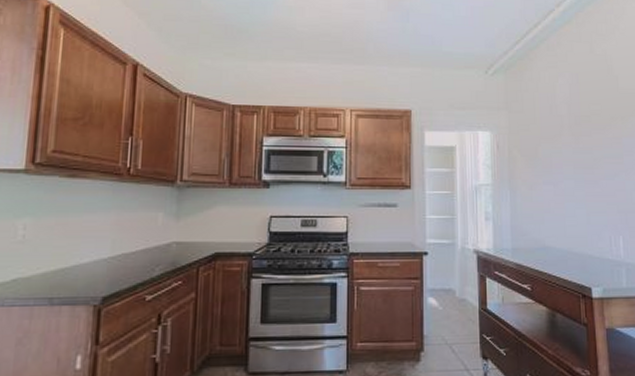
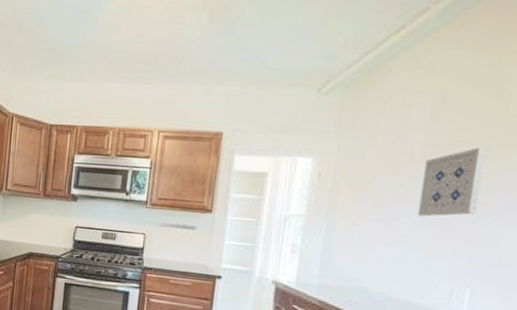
wall art: none [573,117,614,177] -> present [417,146,487,217]

